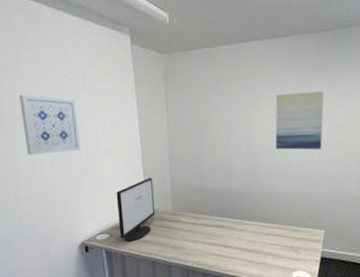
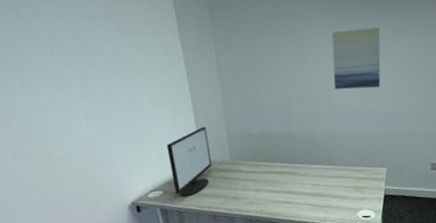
wall art: present [19,95,80,156] -> none [38,40,120,110]

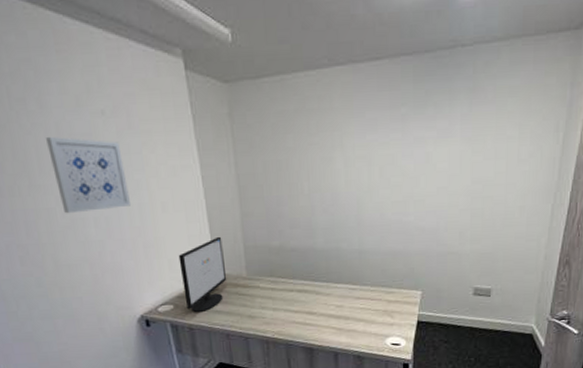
wall art: none [38,40,120,110] -> present [46,137,130,214]
wall art: present [331,27,381,90] -> none [365,129,422,200]

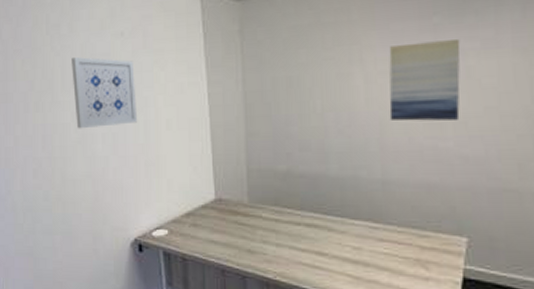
computer monitor: present [178,236,227,312] -> none [178,157,227,240]
wall art: none [365,129,422,200] -> present [389,39,461,122]

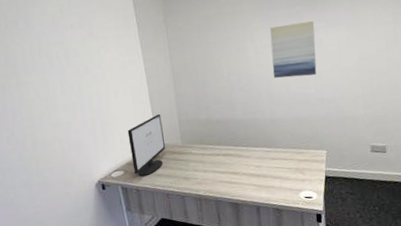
wall art: present [71,57,137,129] -> none [30,46,91,103]
computer monitor: none [178,157,227,240] -> present [127,113,166,176]

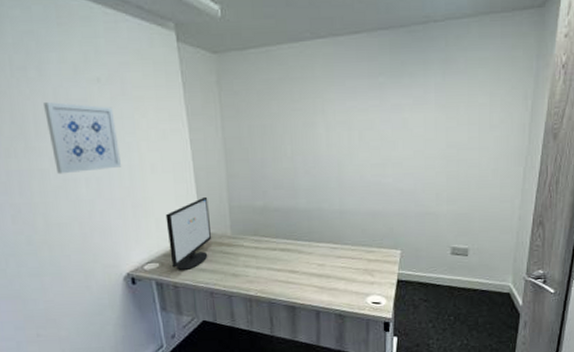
wall art: none [30,46,91,103] -> present [44,102,121,175]
wall art: present [269,21,317,78] -> none [345,96,399,163]

